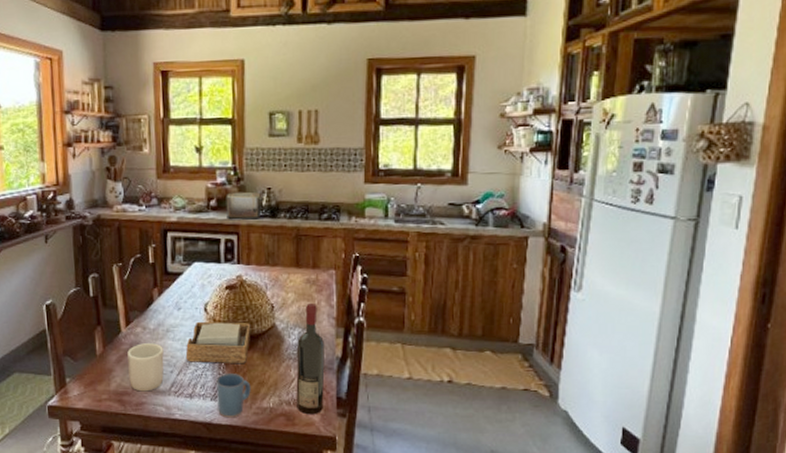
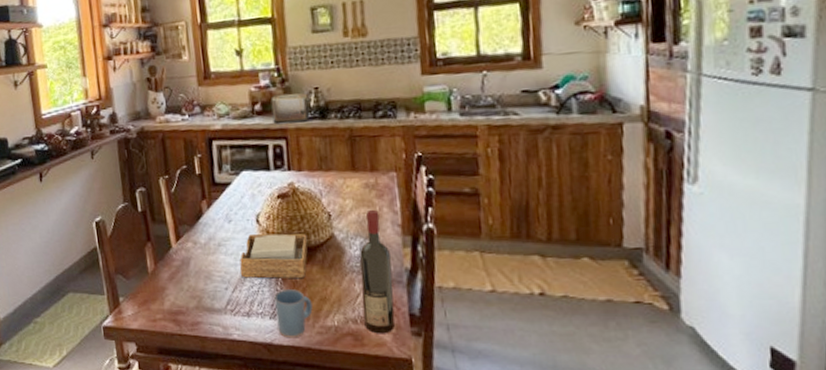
mug: present [127,343,164,392] -> none [179,258,219,311]

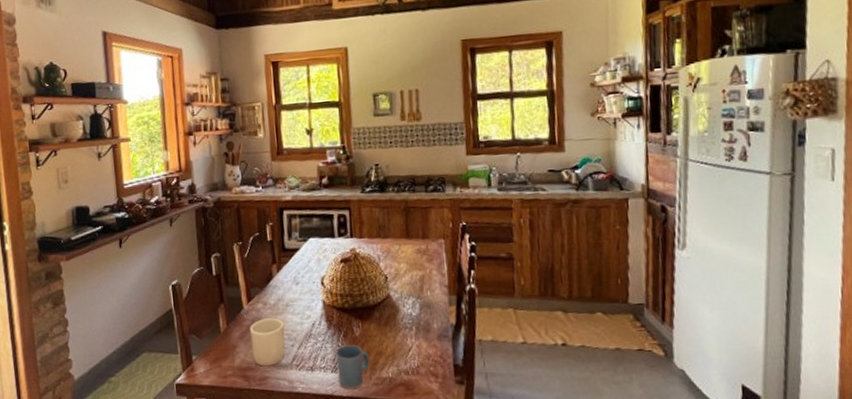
mug: none [179,258,219,311] -> present [250,318,285,367]
napkin holder: present [239,233,308,279] -> none [305,294,367,336]
toaster: present [271,93,312,124] -> none [336,169,373,196]
wine bottle: present [359,209,396,334] -> none [411,272,442,384]

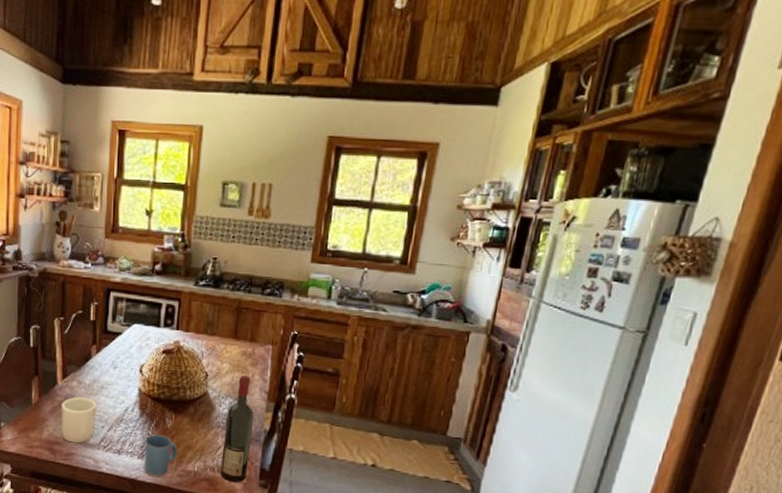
wine bottle: none [411,272,442,384] -> present [220,375,255,483]

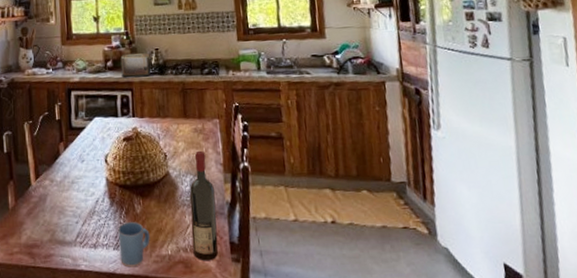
mug: present [61,397,97,443] -> none [37,195,70,244]
toaster: none [170,258,209,288] -> present [120,53,153,78]

